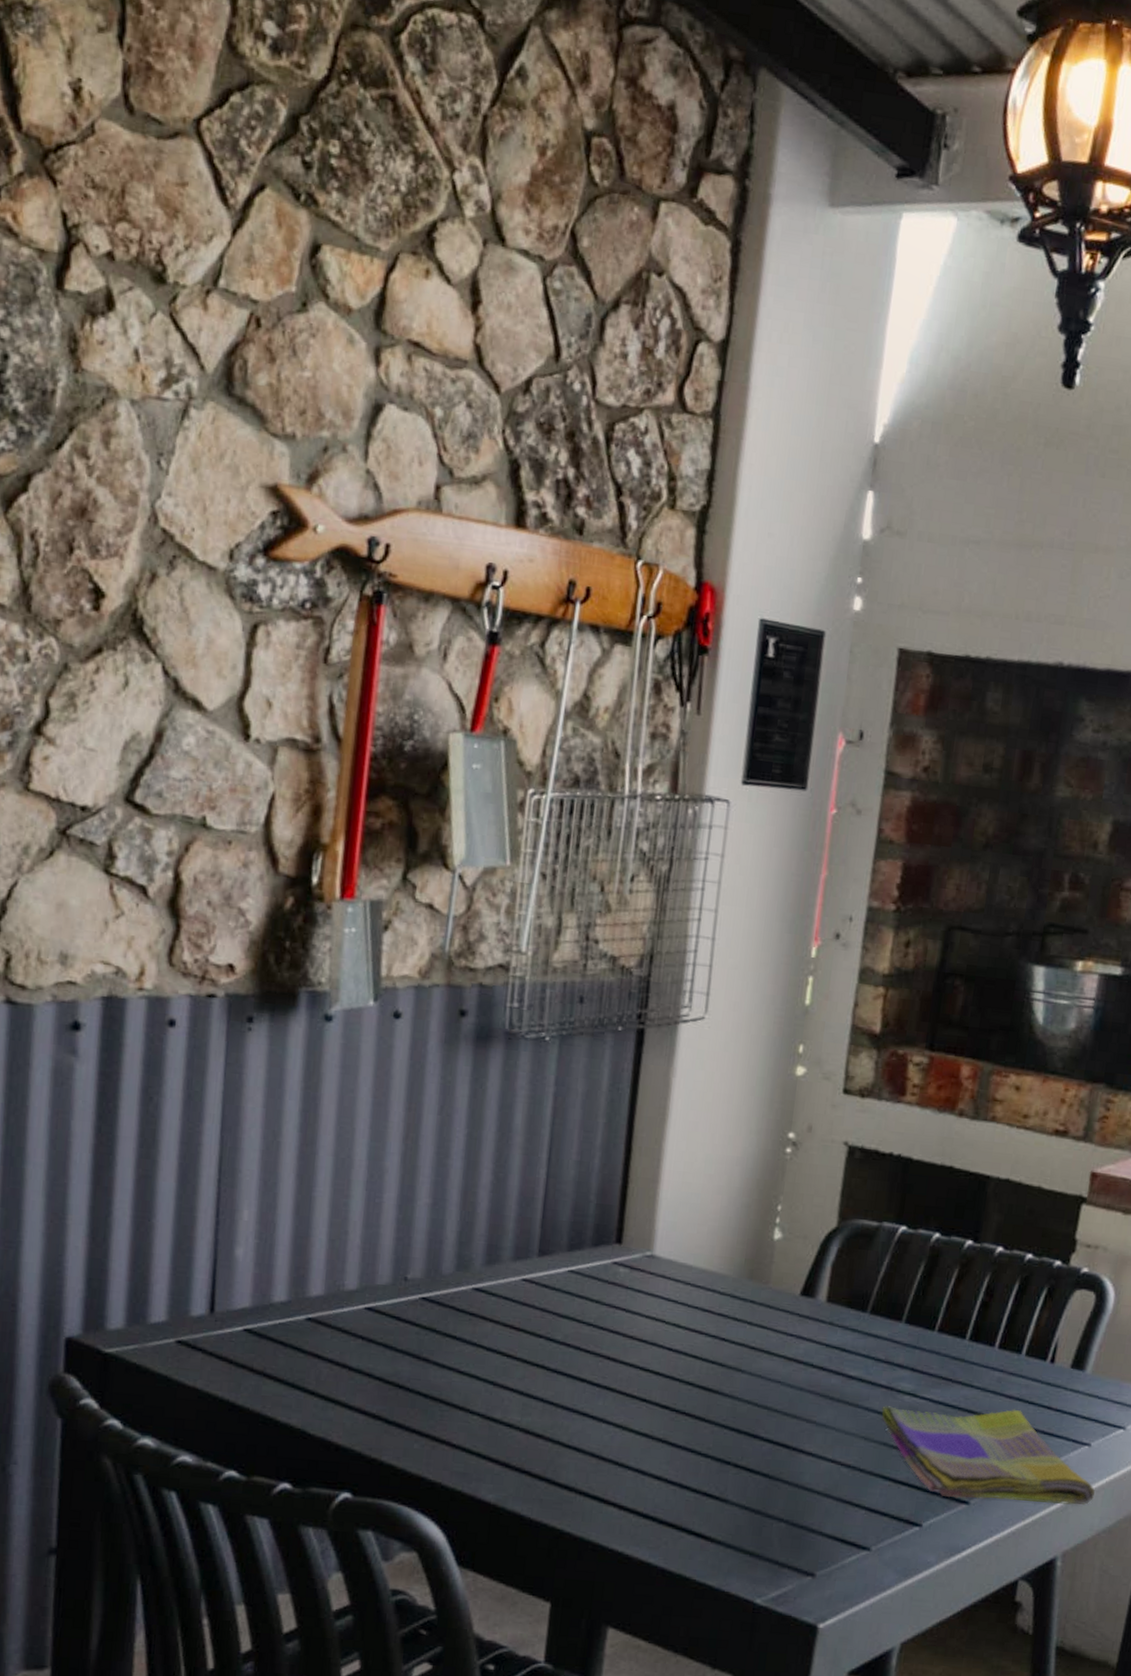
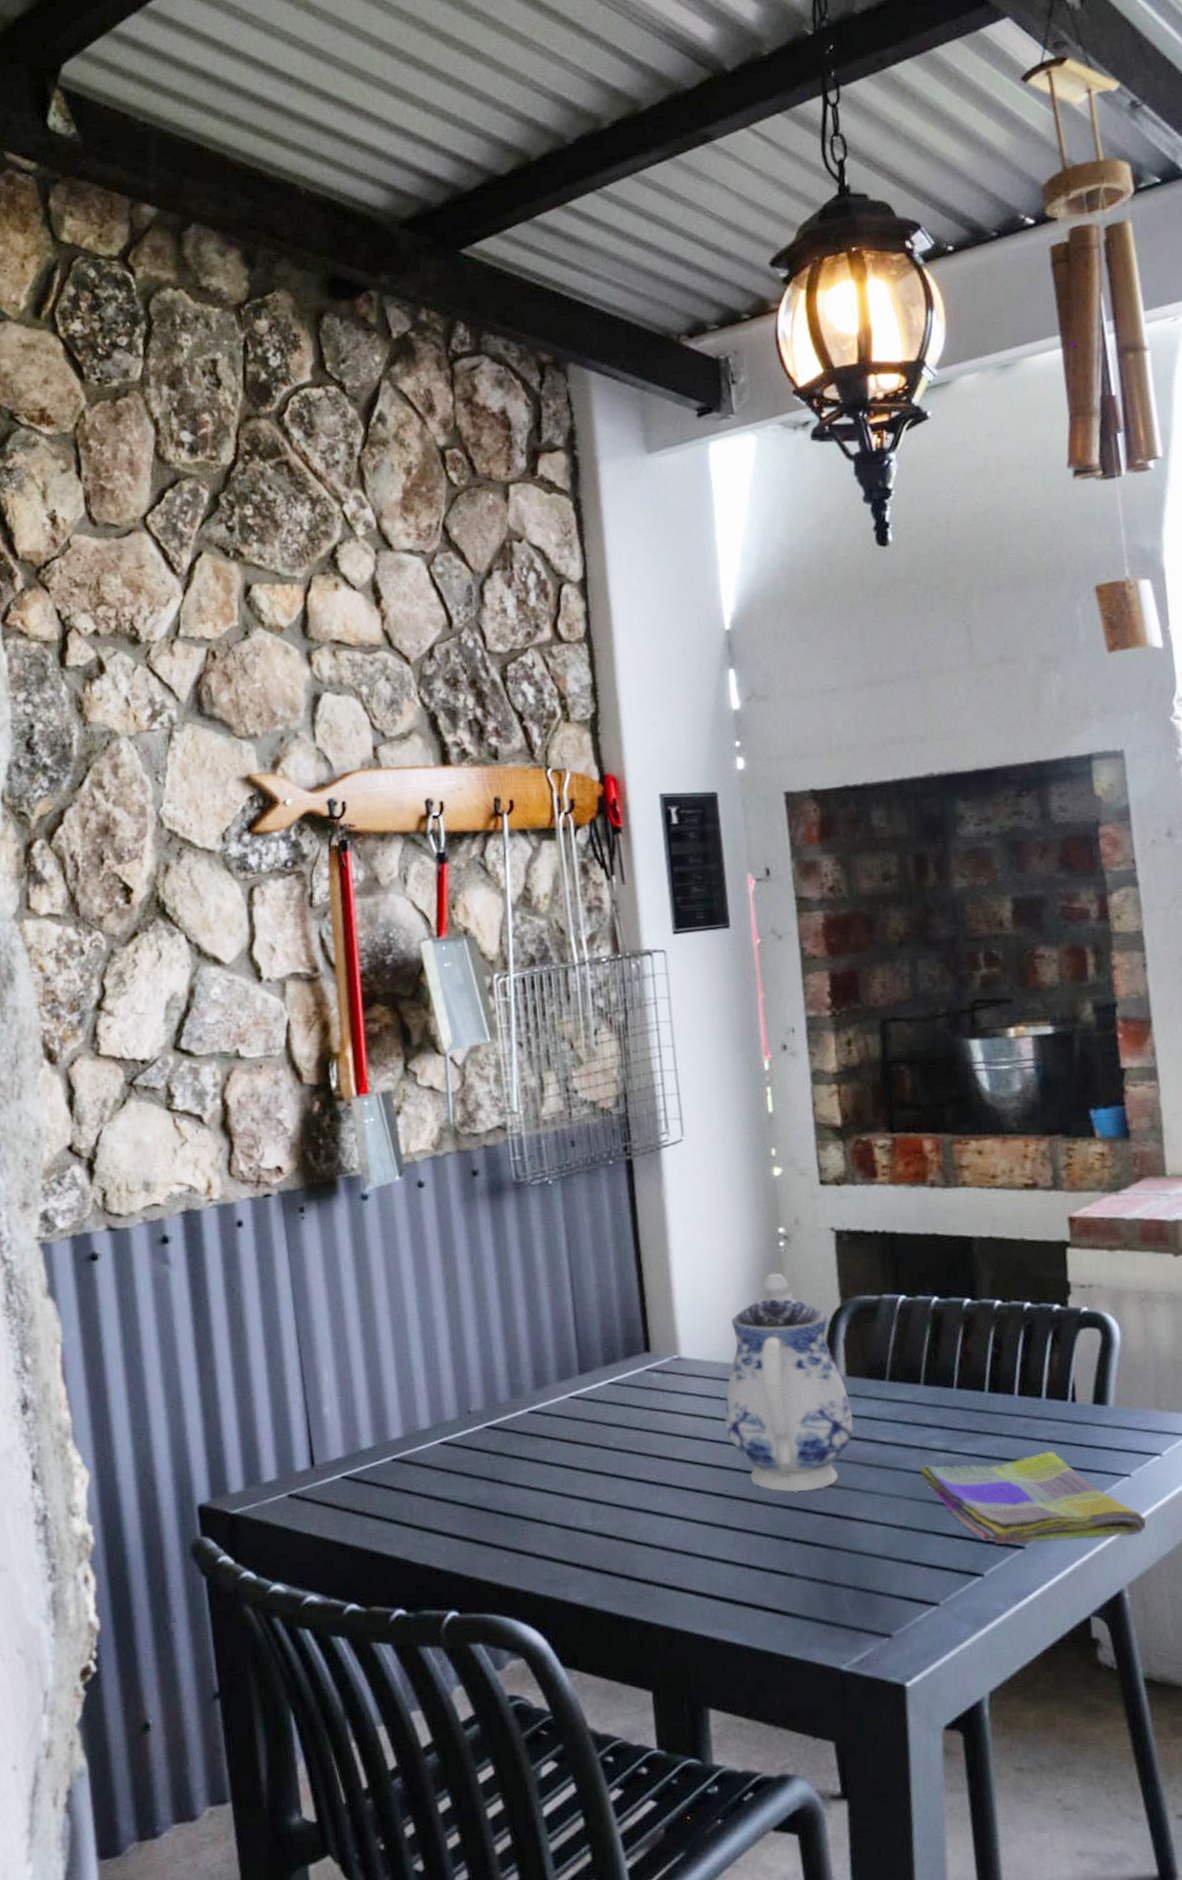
teapot: none [686,1180,825,1416] -> present [724,1273,854,1492]

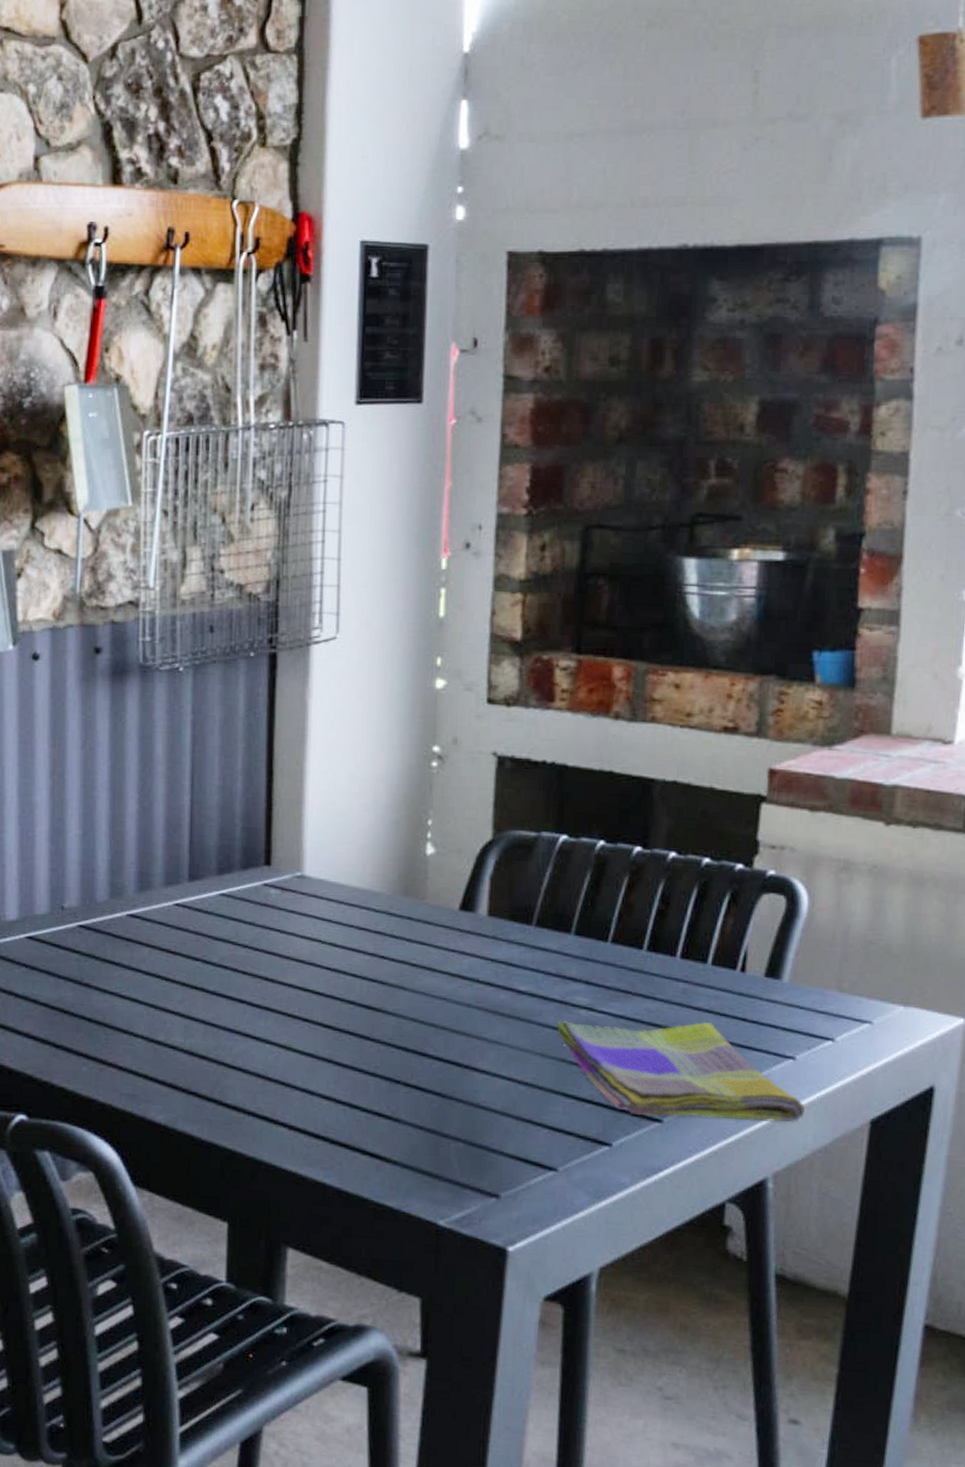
teapot: present [724,1273,854,1492] -> none [344,795,489,1034]

